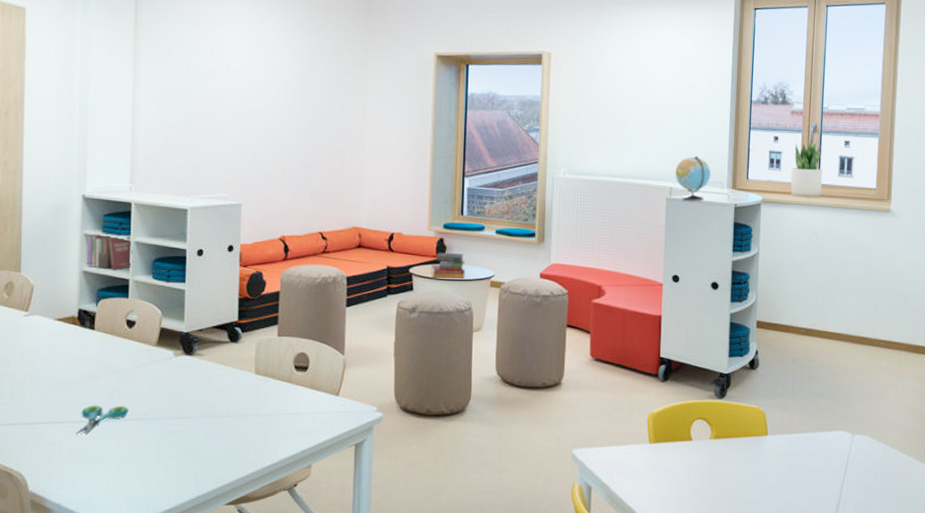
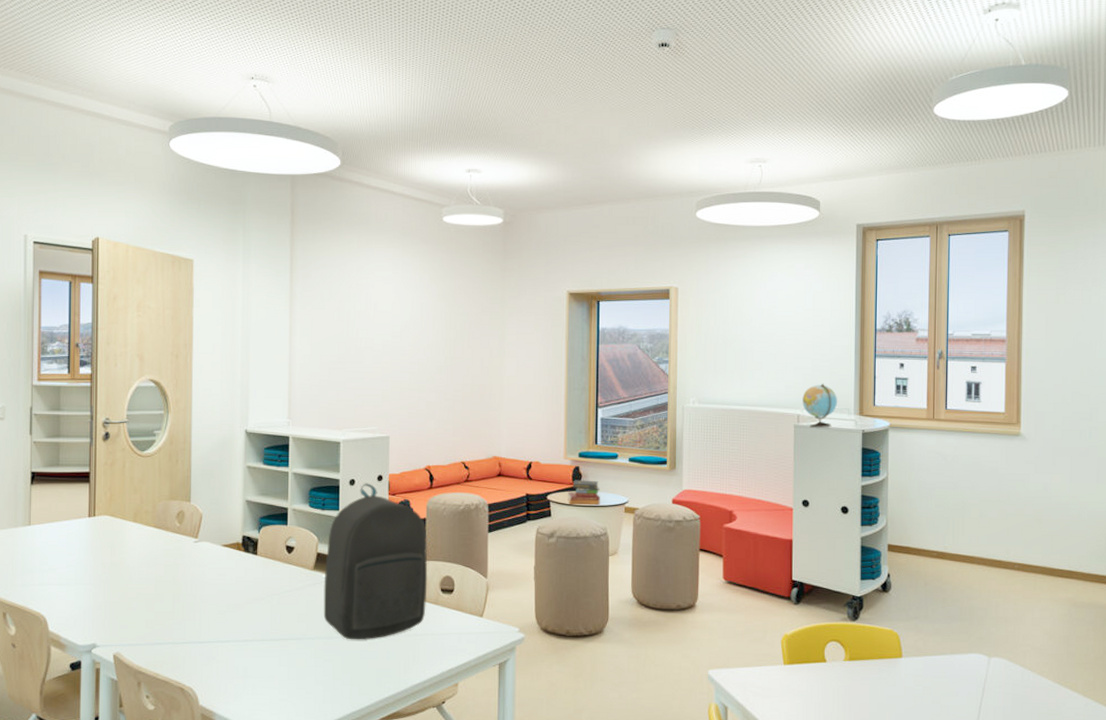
scissors: present [76,405,128,435] -> none [241,625,288,653]
books: present [87,234,133,270] -> none [250,466,292,499]
backpack: none [167,253,281,421] -> present [323,483,428,640]
planter: present [790,140,823,198] -> none [917,366,950,423]

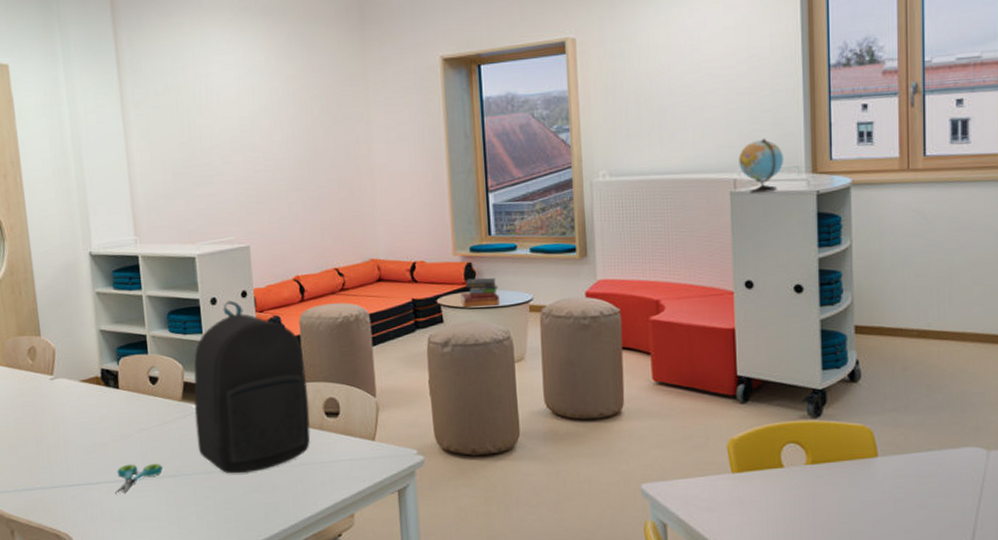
scissors: none [241,625,288,653] -> present [114,463,163,494]

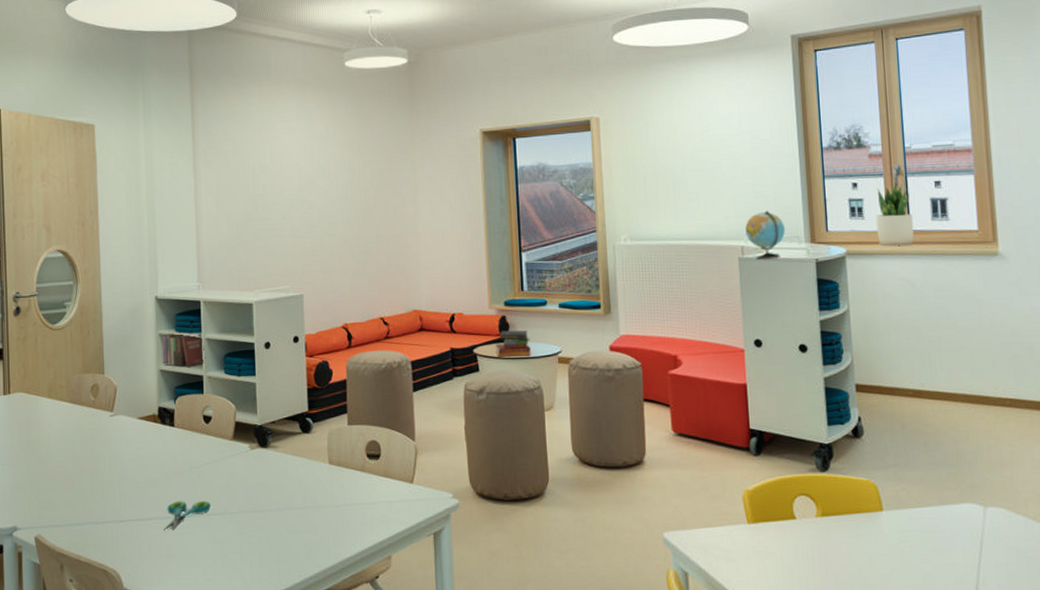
books: none [100,290,149,327] -> present [163,332,206,367]
backpack: present [193,301,311,474] -> none [244,345,353,513]
planter: none [887,103,930,175] -> present [876,183,914,247]

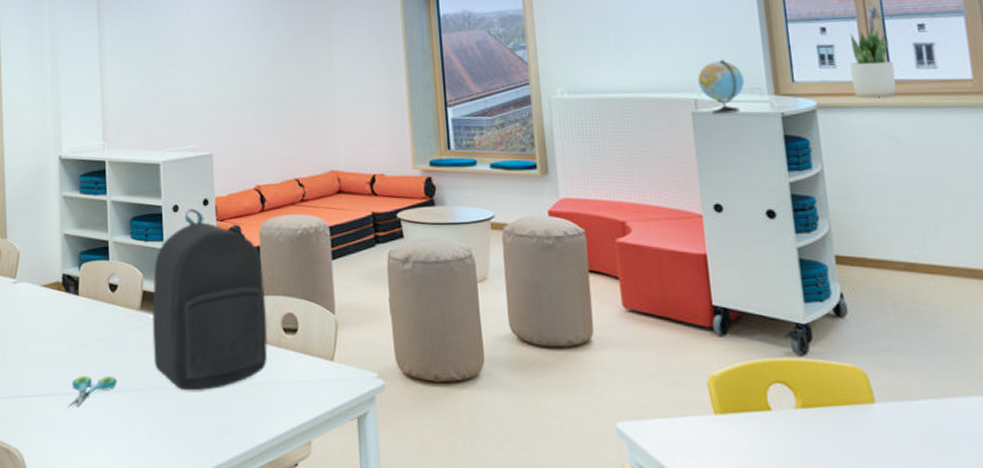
books: present [163,332,206,367] -> none [67,194,111,232]
backpack: none [244,345,353,513] -> present [151,208,268,391]
books: present [495,330,531,358] -> none [421,192,461,224]

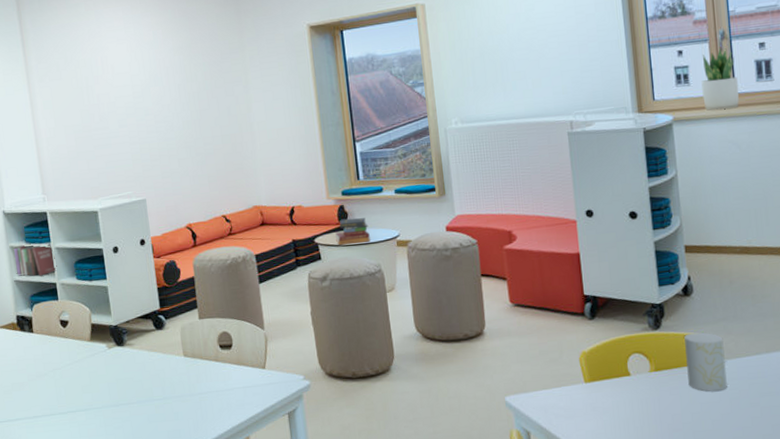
books: none [67,194,111,232] -> present [14,243,58,276]
scissors: present [68,376,117,408] -> none [32,398,75,429]
backpack: present [151,208,268,391] -> none [99,248,208,406]
books: none [421,192,461,224] -> present [335,218,370,246]
globe: present [698,59,745,114] -> none [573,84,613,133]
cup: none [838,364,895,442] -> present [684,332,727,392]

